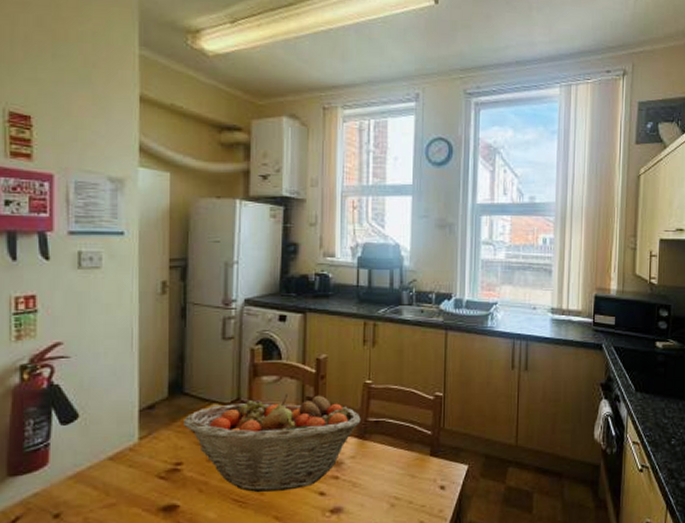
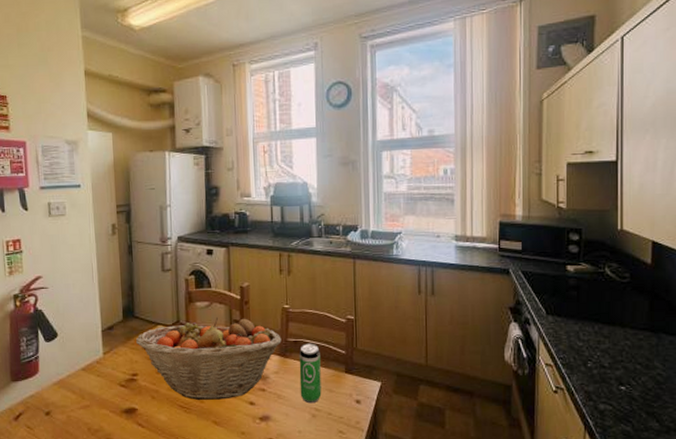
beverage can: none [379,423,404,492] -> present [298,343,322,404]

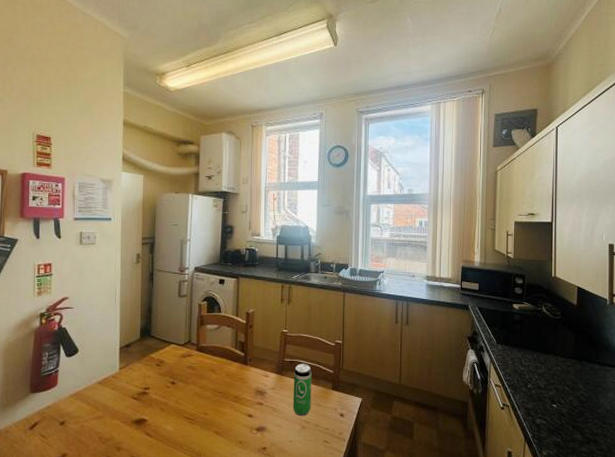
fruit basket: present [135,317,282,401] -> none [150,339,279,413]

